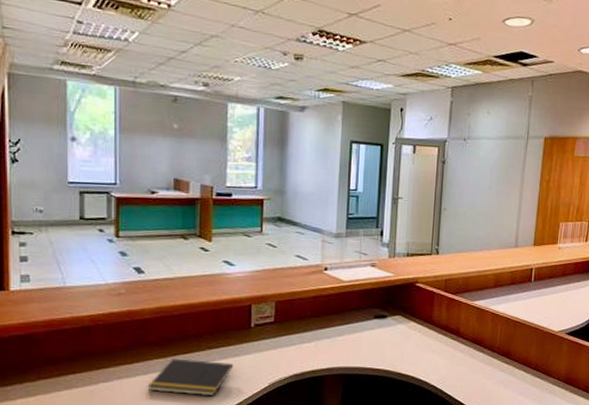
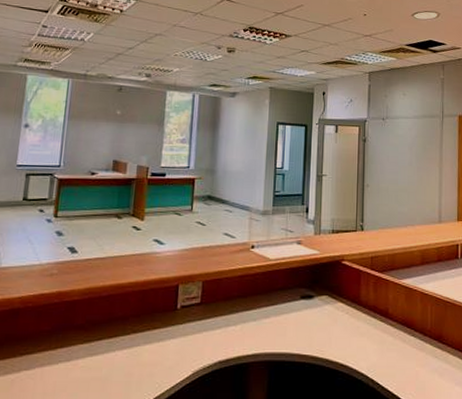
notepad: present [147,358,234,396] -> none [68,343,158,386]

